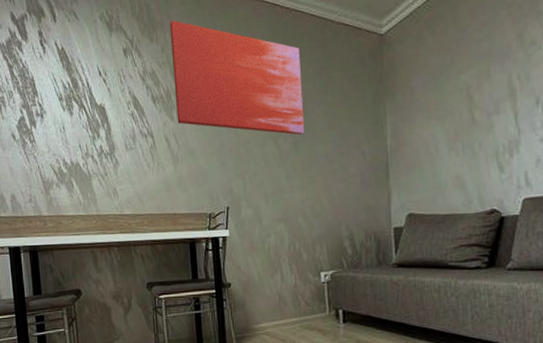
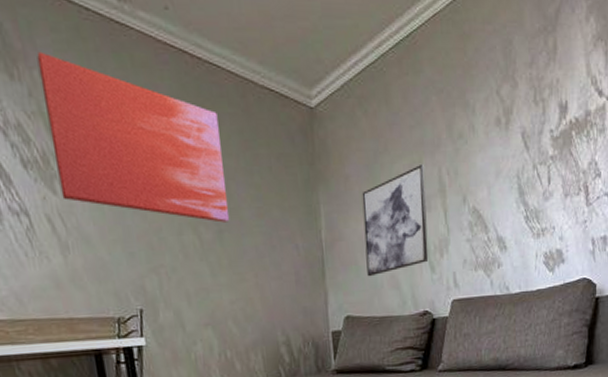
wall art: none [427,71,497,178] -> present [362,163,429,277]

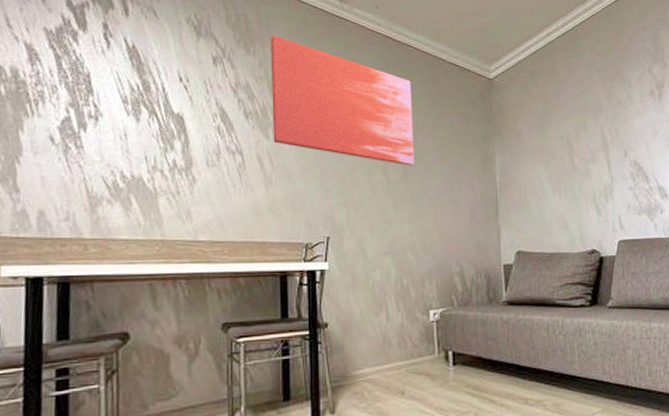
wall art: present [362,163,429,277] -> none [533,124,595,217]

